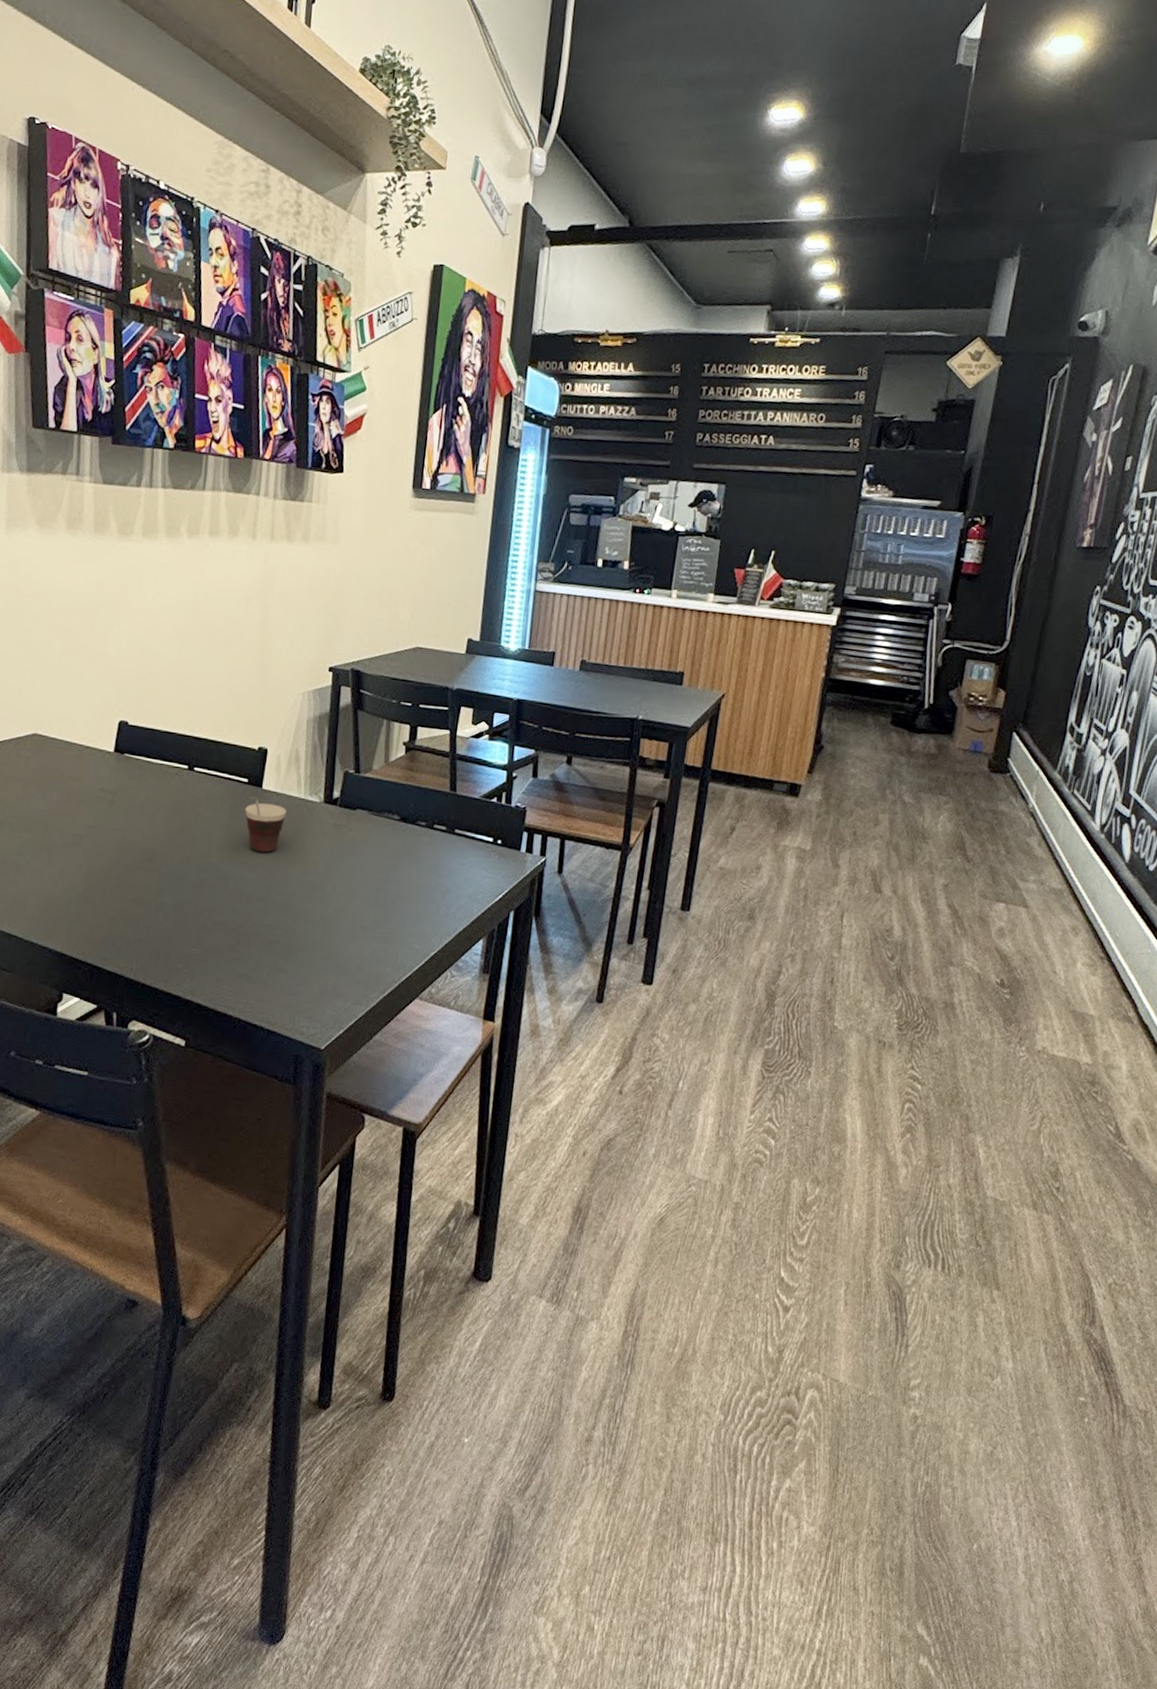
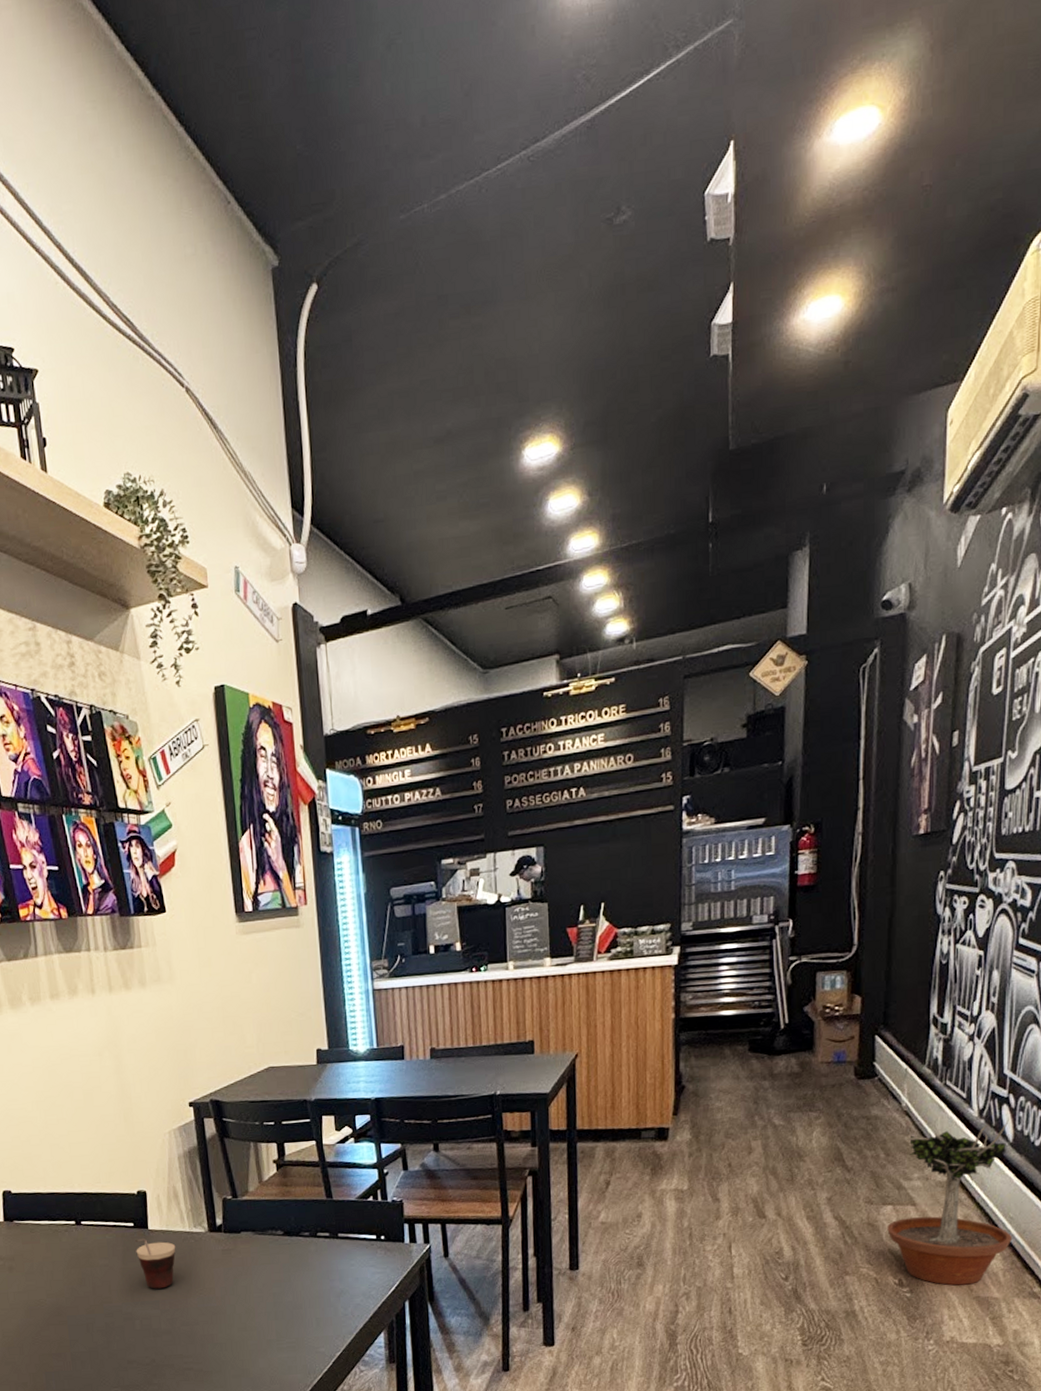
potted tree: none [997,837,1128,997] -> present [887,1119,1013,1286]

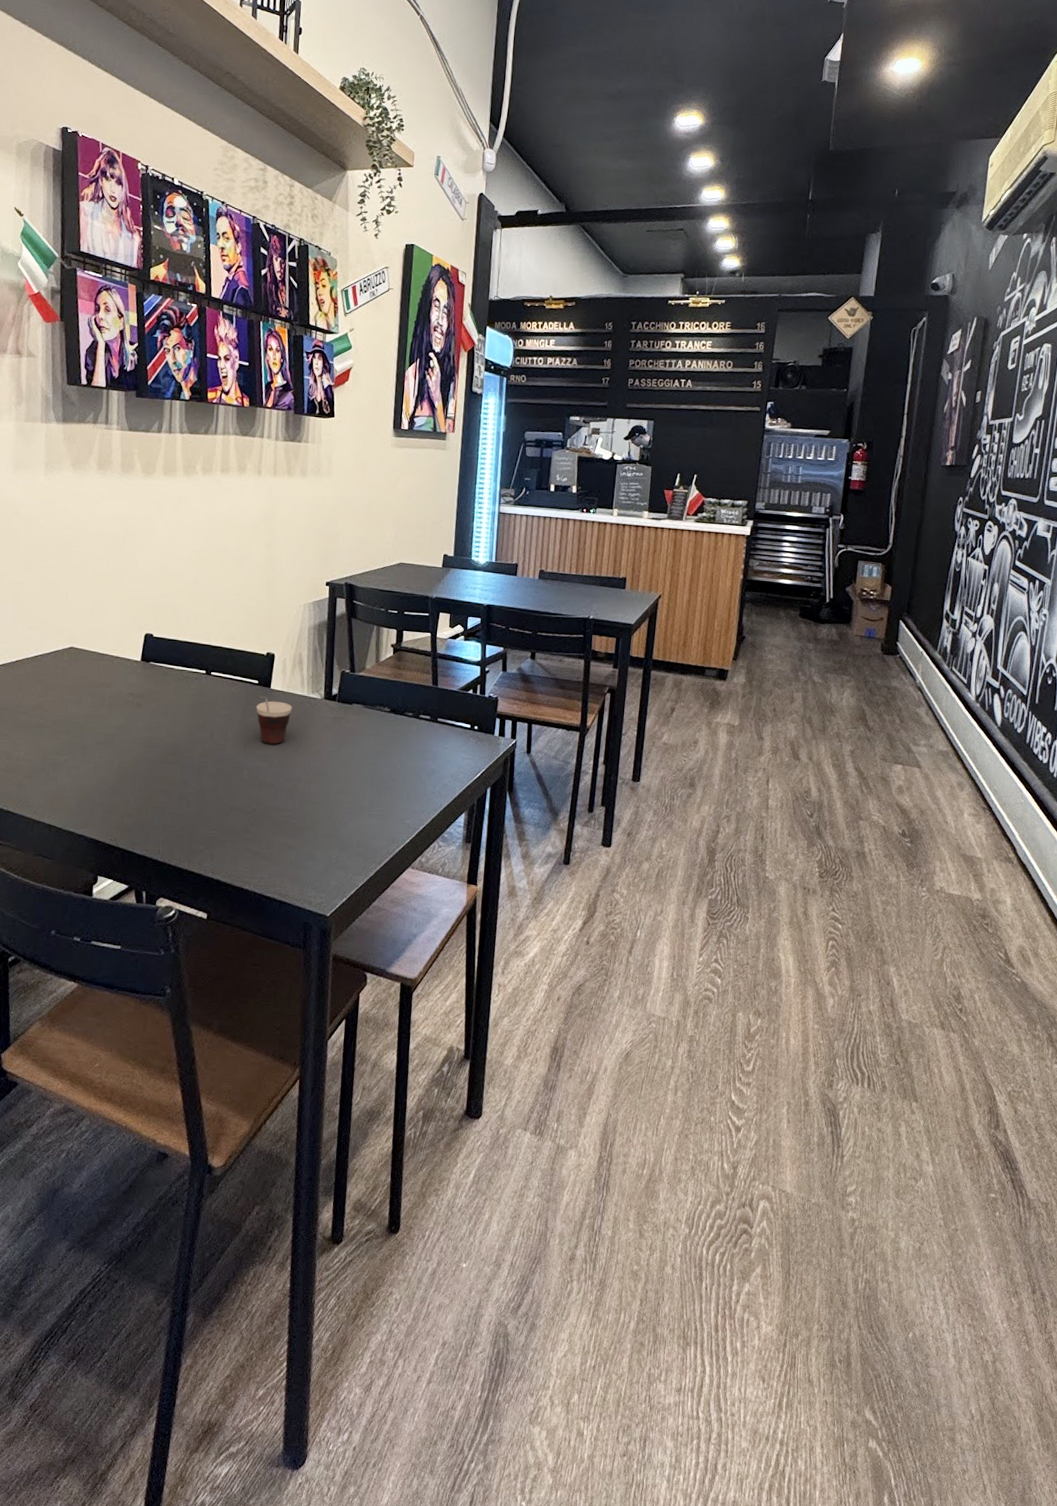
potted tree: present [887,1119,1013,1286] -> none [896,707,999,843]

